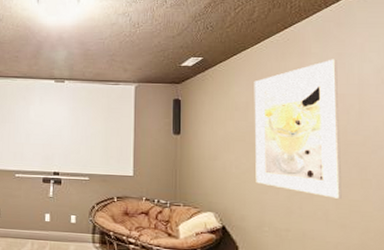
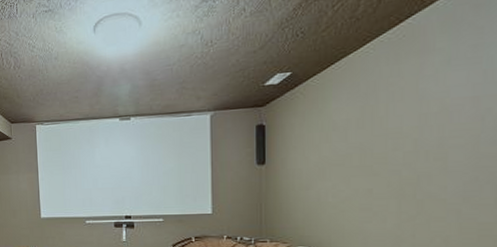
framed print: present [254,59,341,199] -> none [356,52,471,223]

